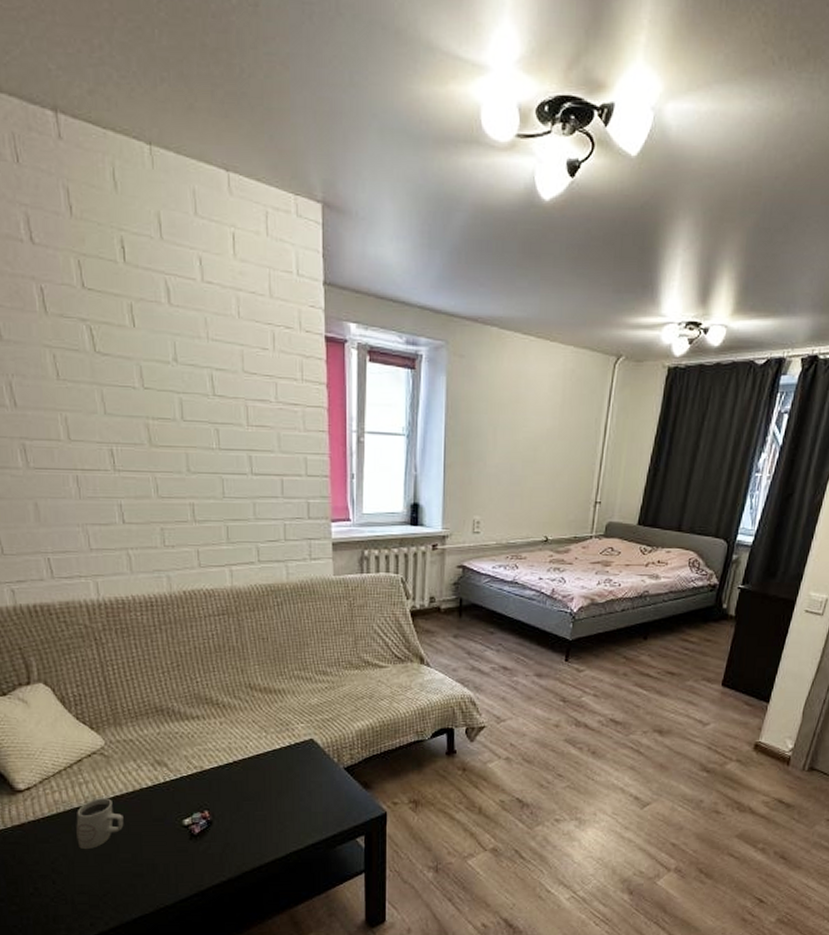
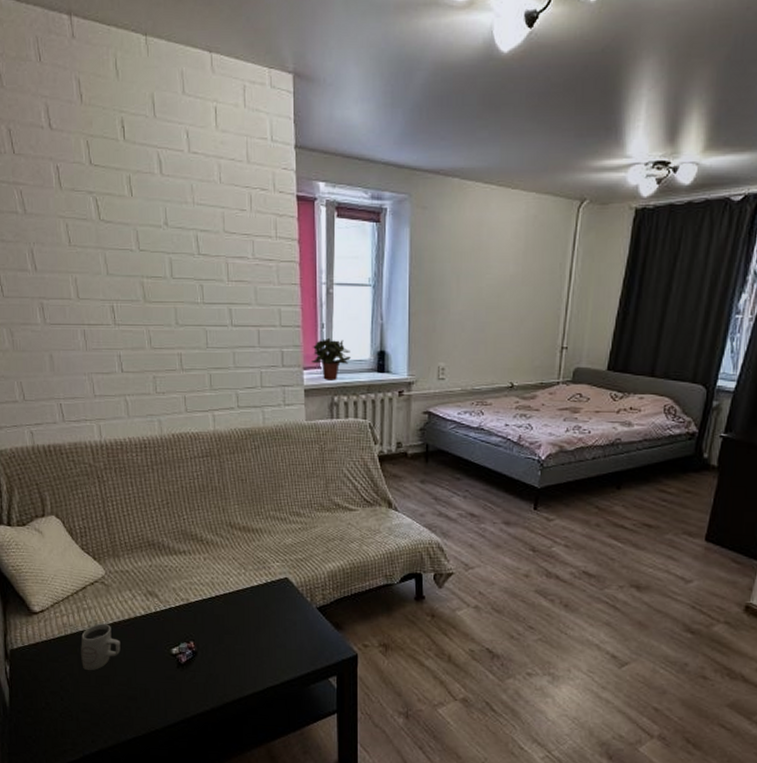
potted plant: none [339,488,382,534] -> present [311,337,351,380]

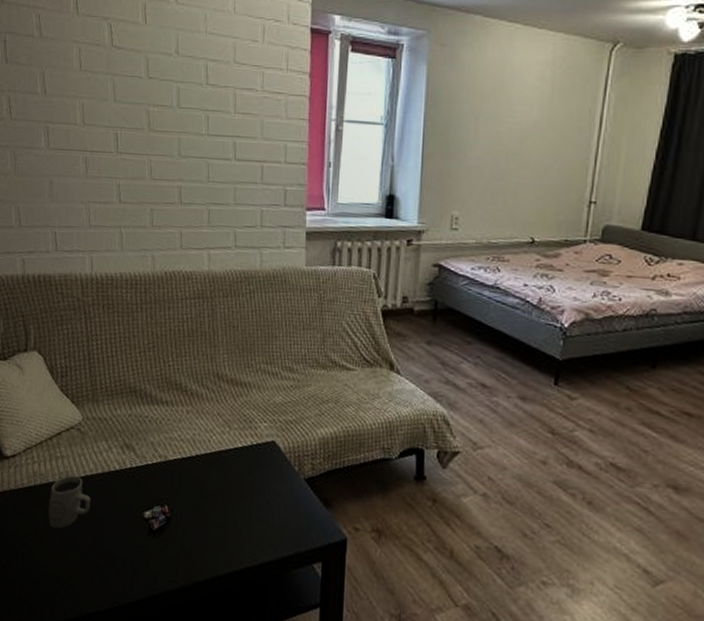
potted plant: present [311,337,351,380] -> none [315,177,358,224]

